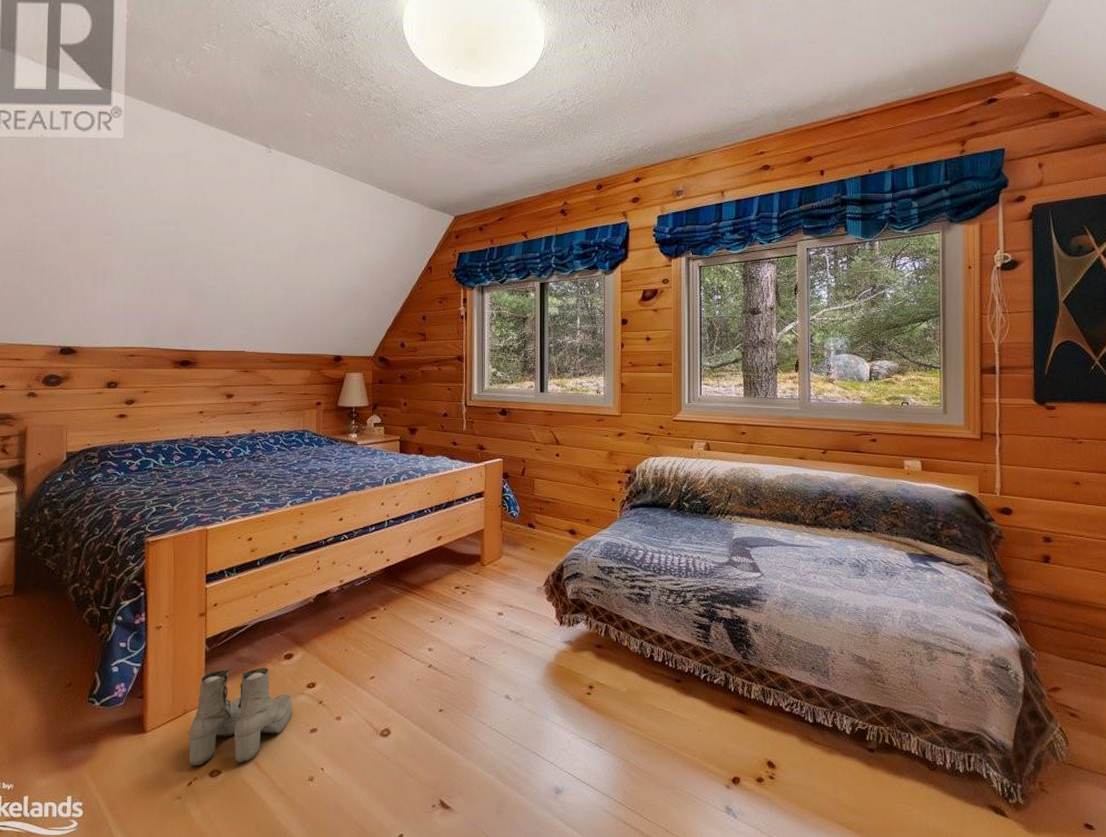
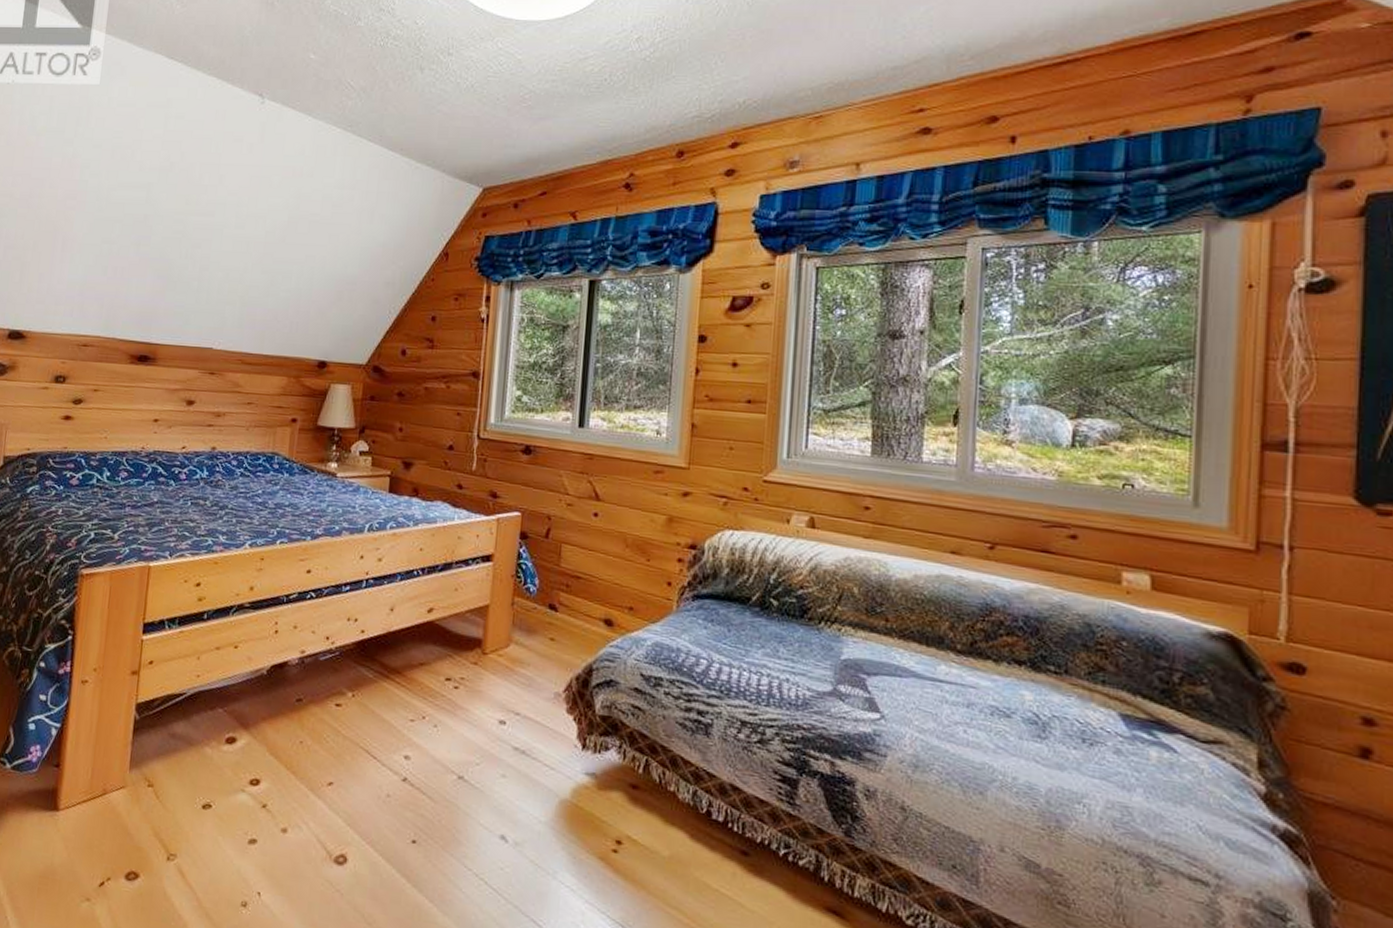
boots: present [188,667,293,767] -> none [103,745,231,869]

